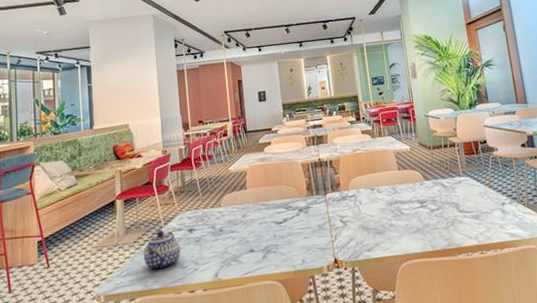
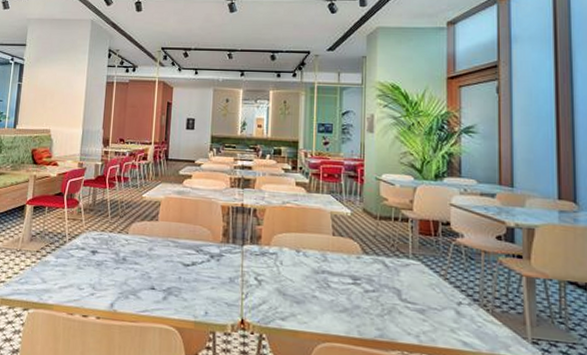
teapot: present [143,230,181,269] -> none [43,244,81,285]

